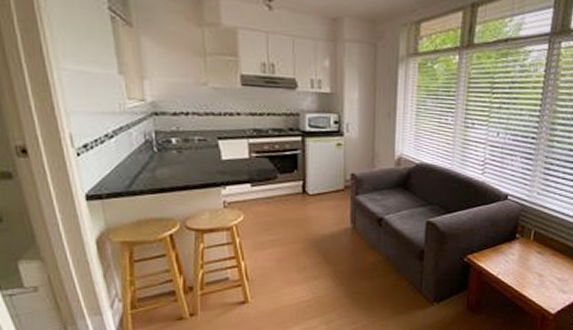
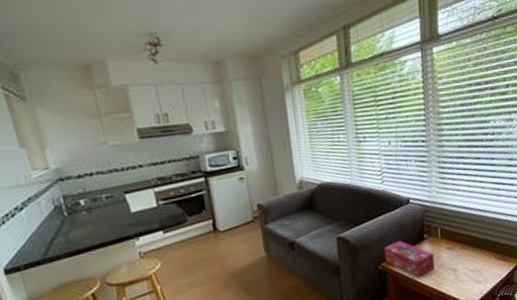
tissue box: none [472,236,524,276] -> present [384,241,435,277]

